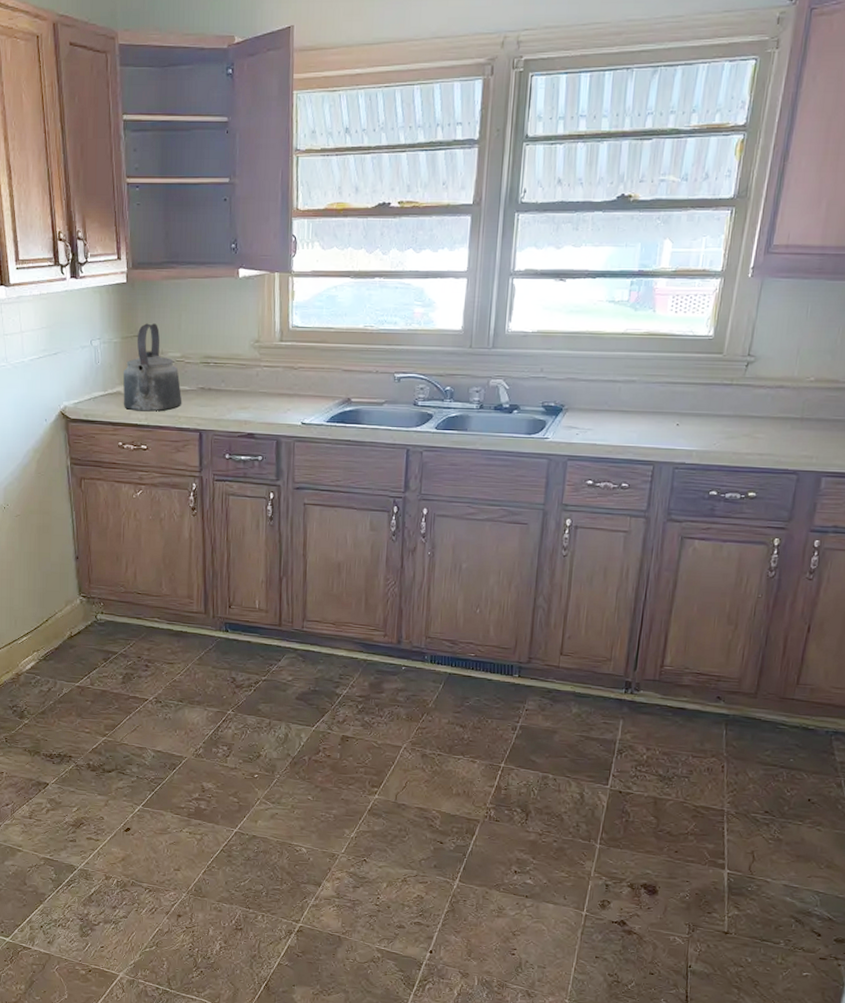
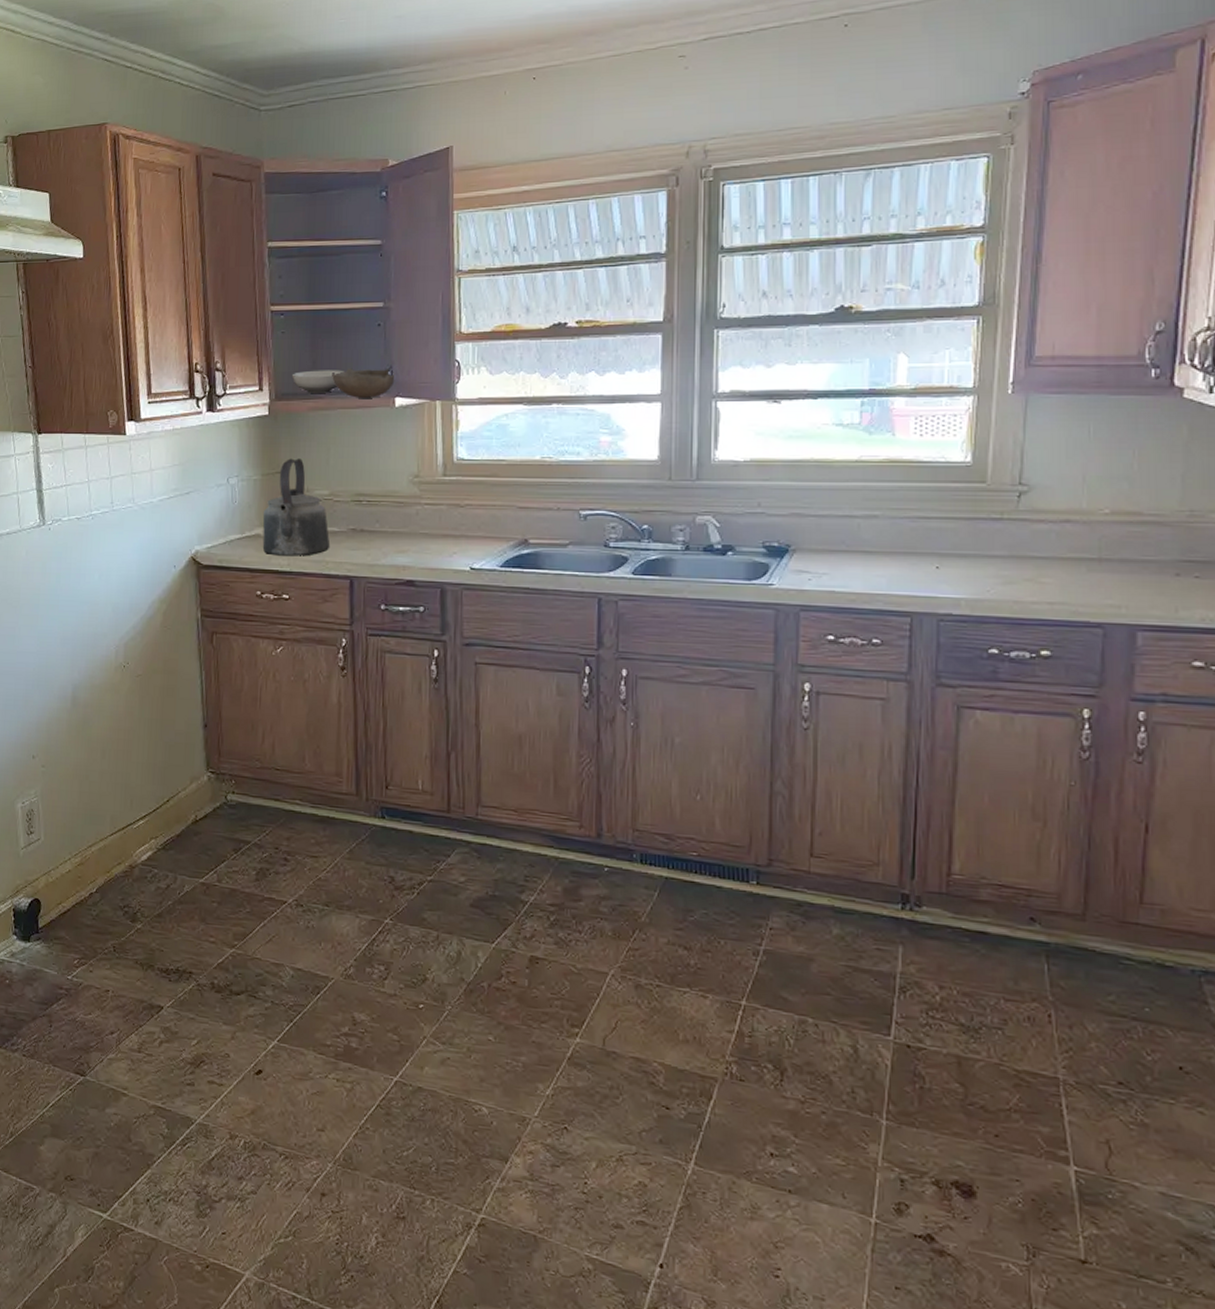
bowl: none [147,241,194,263] -> present [291,370,344,393]
bowl: none [183,240,239,269] -> present [332,368,395,398]

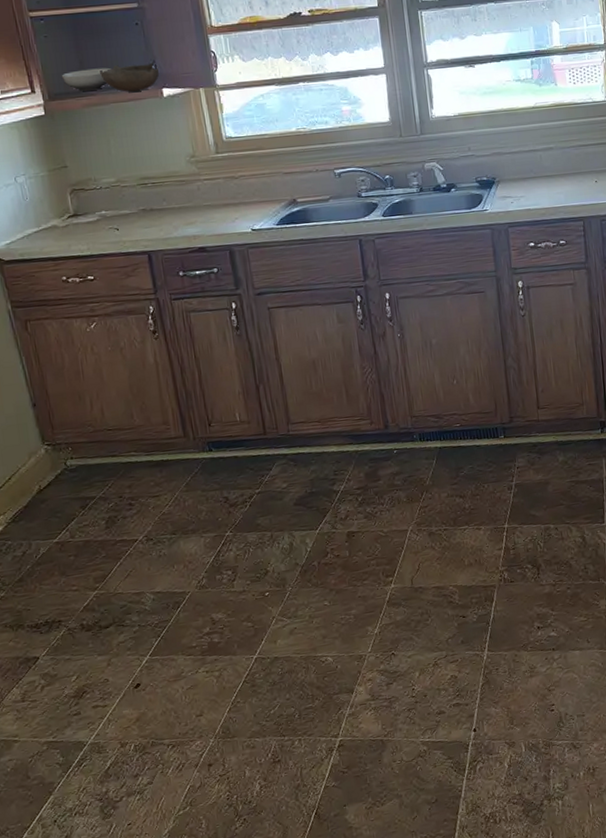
kettle: present [262,458,331,558] -> none [55,152,125,243]

